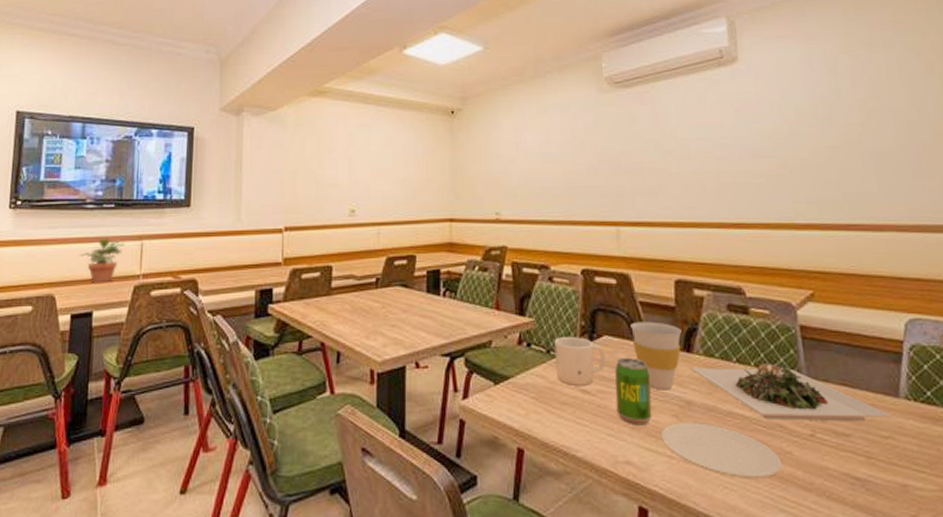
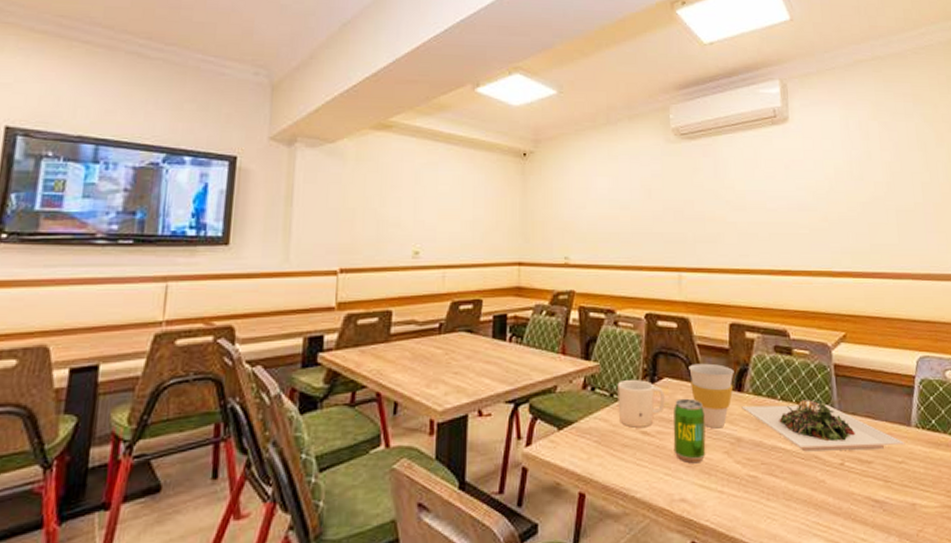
potted plant: present [80,237,125,283] -> none [85,278,145,331]
plate: present [660,423,782,479] -> none [713,458,816,509]

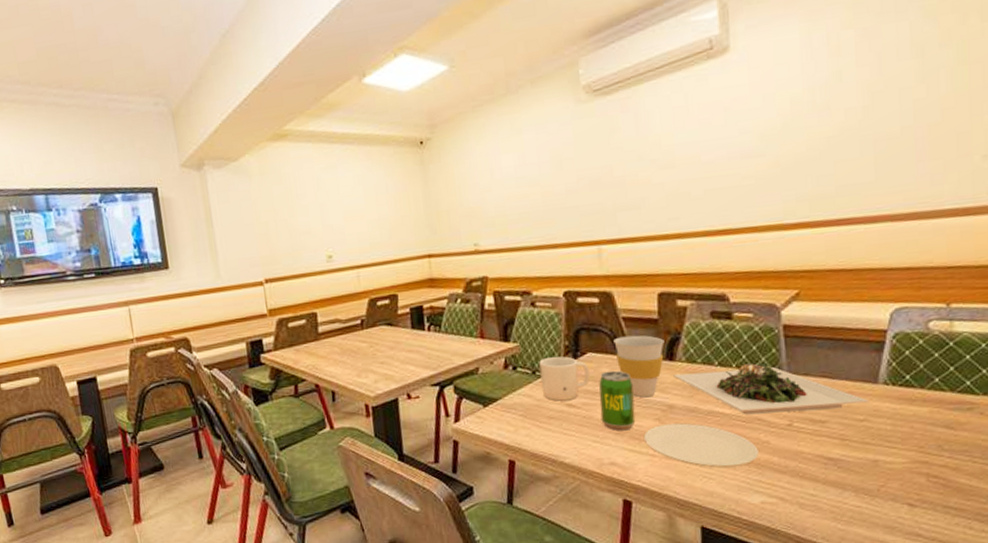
plate: none [713,458,816,509] -> present [643,423,759,468]

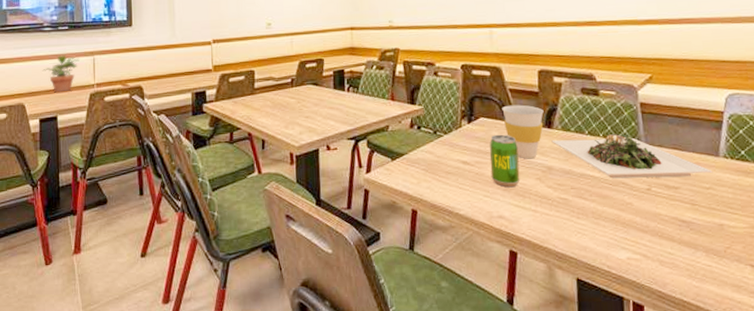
potted plant: none [72,306,114,351] -> present [42,54,80,93]
mug: present [539,356,590,401] -> none [440,120,482,159]
plate: present [643,423,759,468] -> none [527,183,624,226]

